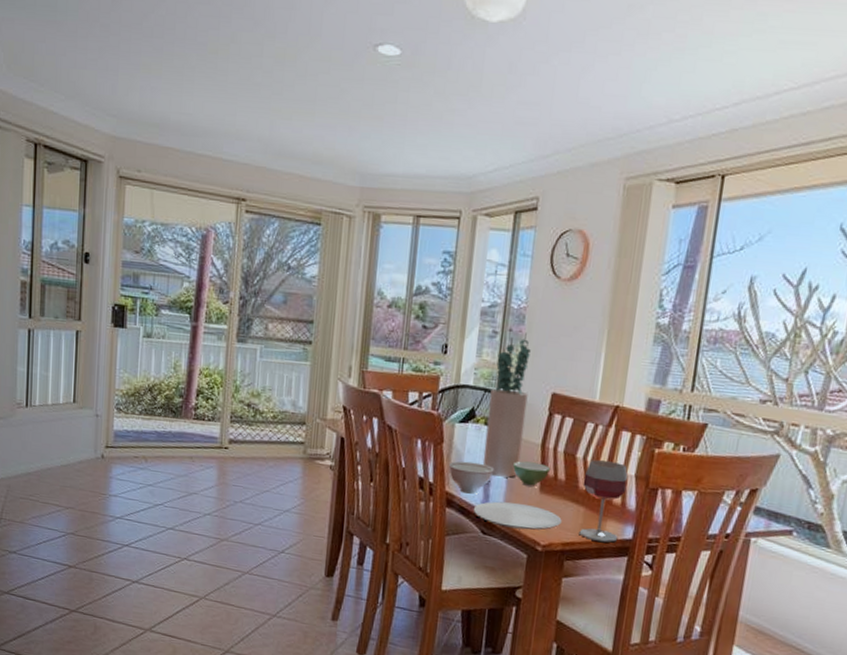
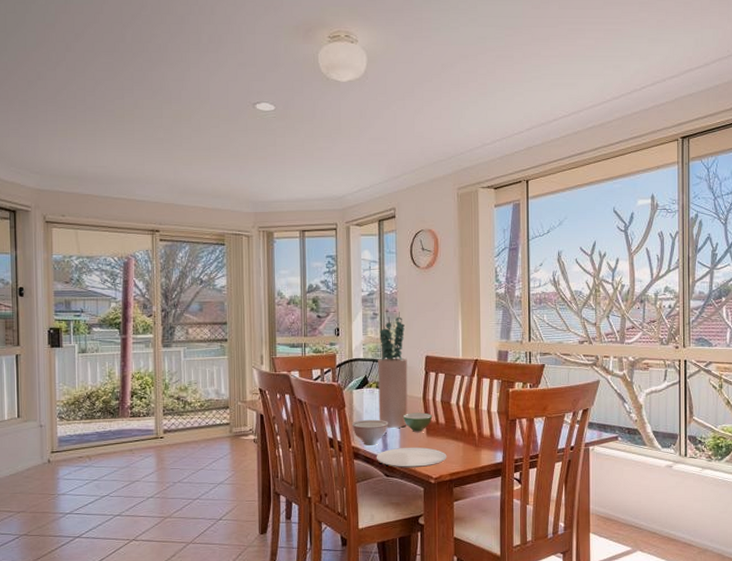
wineglass: present [579,459,628,543] -> none [459,403,493,469]

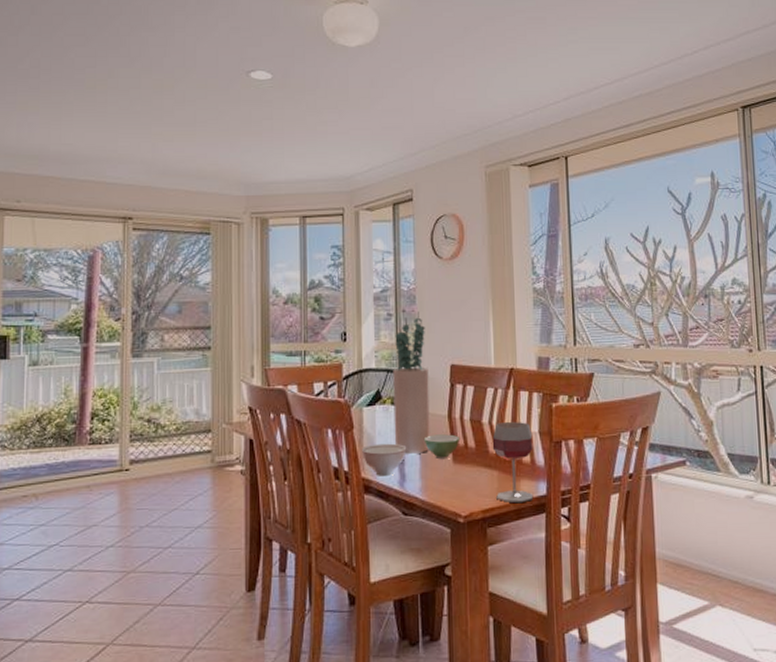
plate: present [376,447,447,468] -> none [391,477,478,504]
wineglass: none [459,403,493,469] -> present [492,422,534,503]

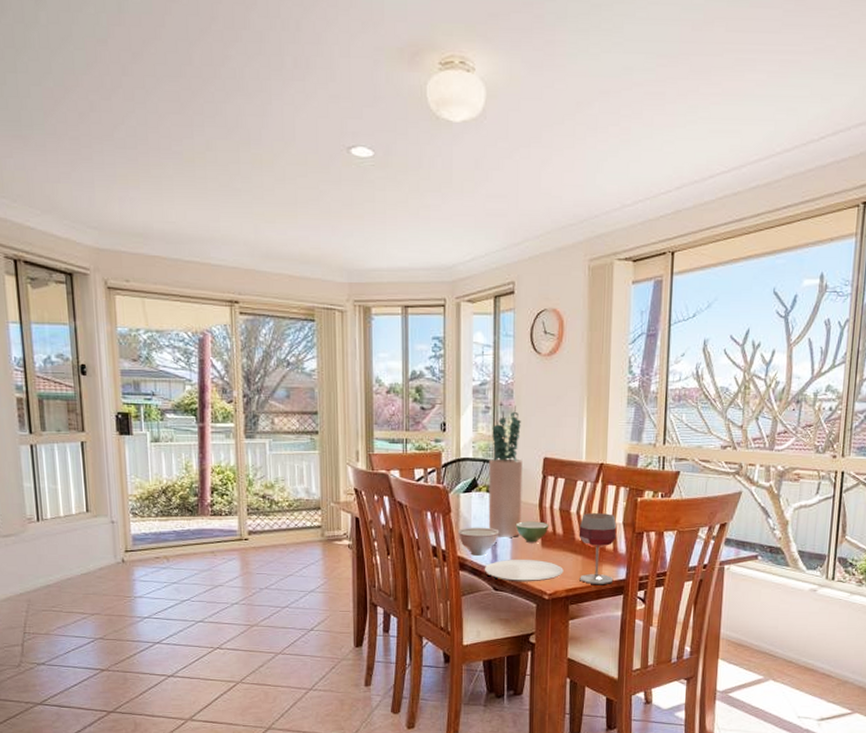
plate: none [391,477,478,504] -> present [484,559,564,582]

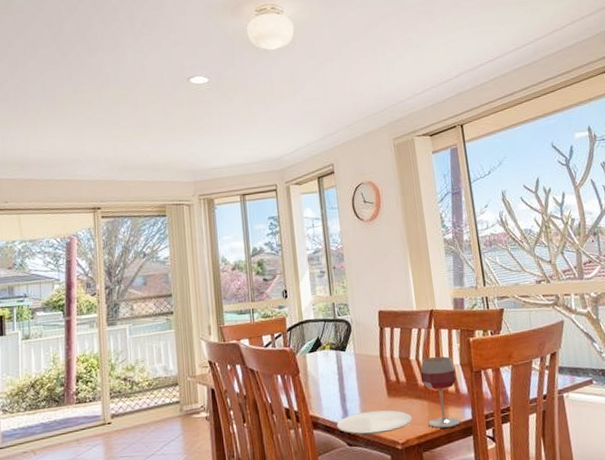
bowl: present [457,527,498,556] -> none [307,383,346,413]
vase: present [488,406,523,537] -> none [328,267,366,392]
bowl: present [515,521,550,544] -> none [360,371,393,395]

